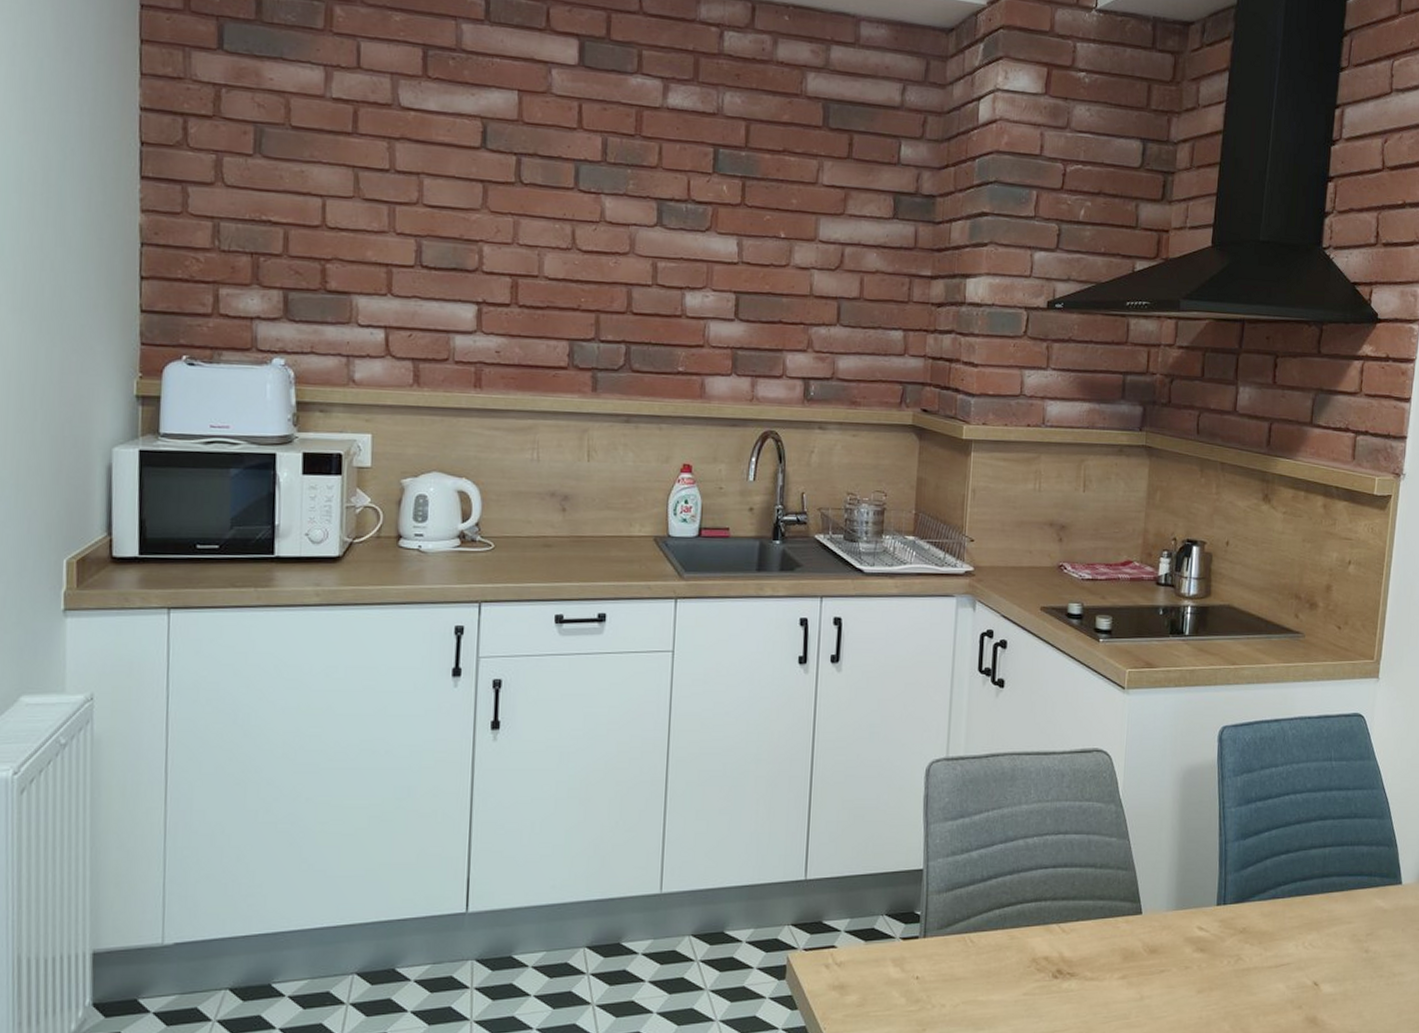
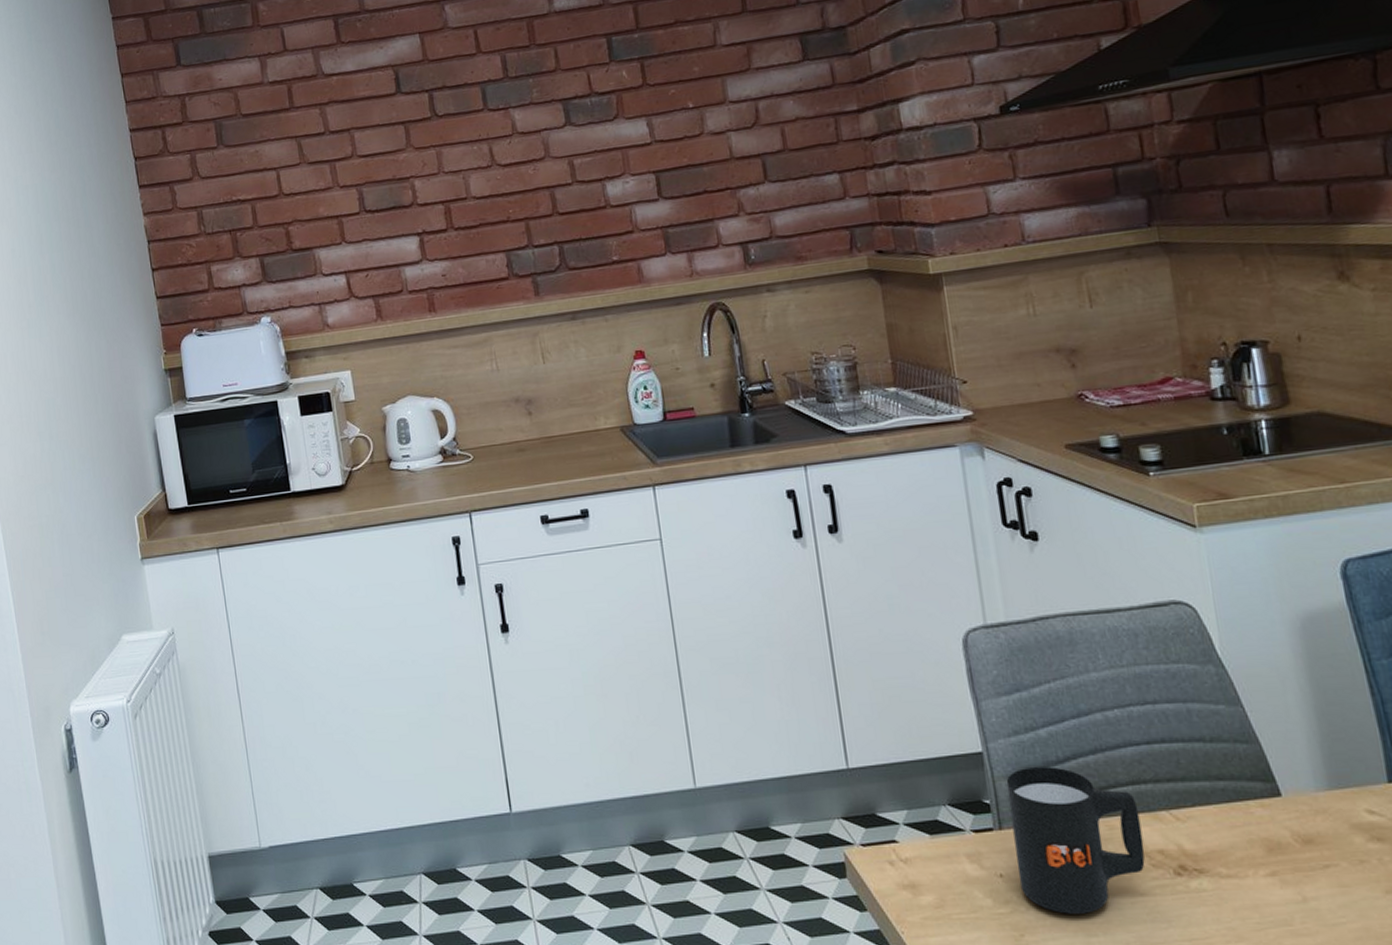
mug: none [931,884,1036,1011] -> present [1006,767,1145,914]

